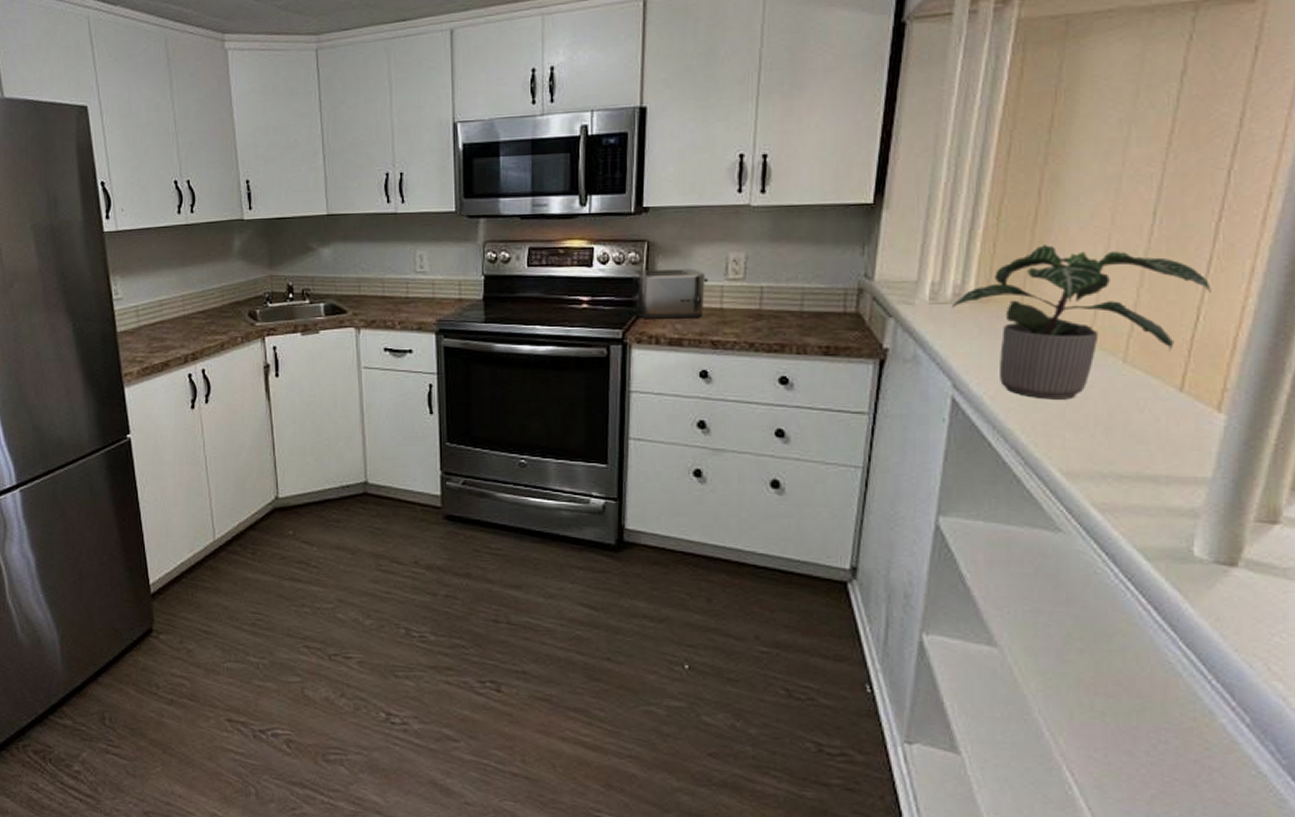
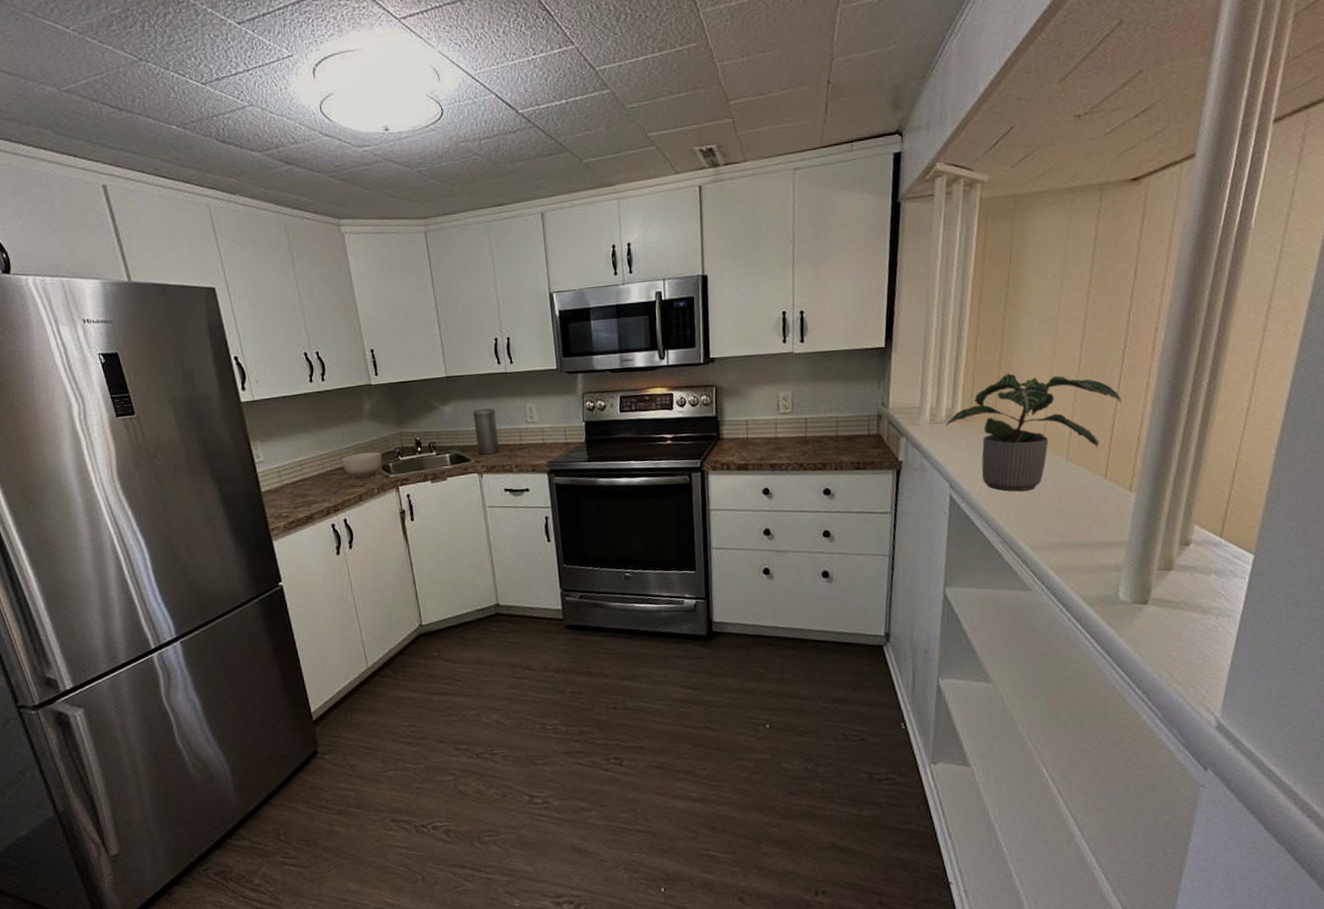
bowl: none [203,295,250,325] -> present [340,451,383,479]
canister: none [355,253,382,307] -> present [473,408,500,455]
toaster: present [631,269,708,321] -> none [705,406,765,451]

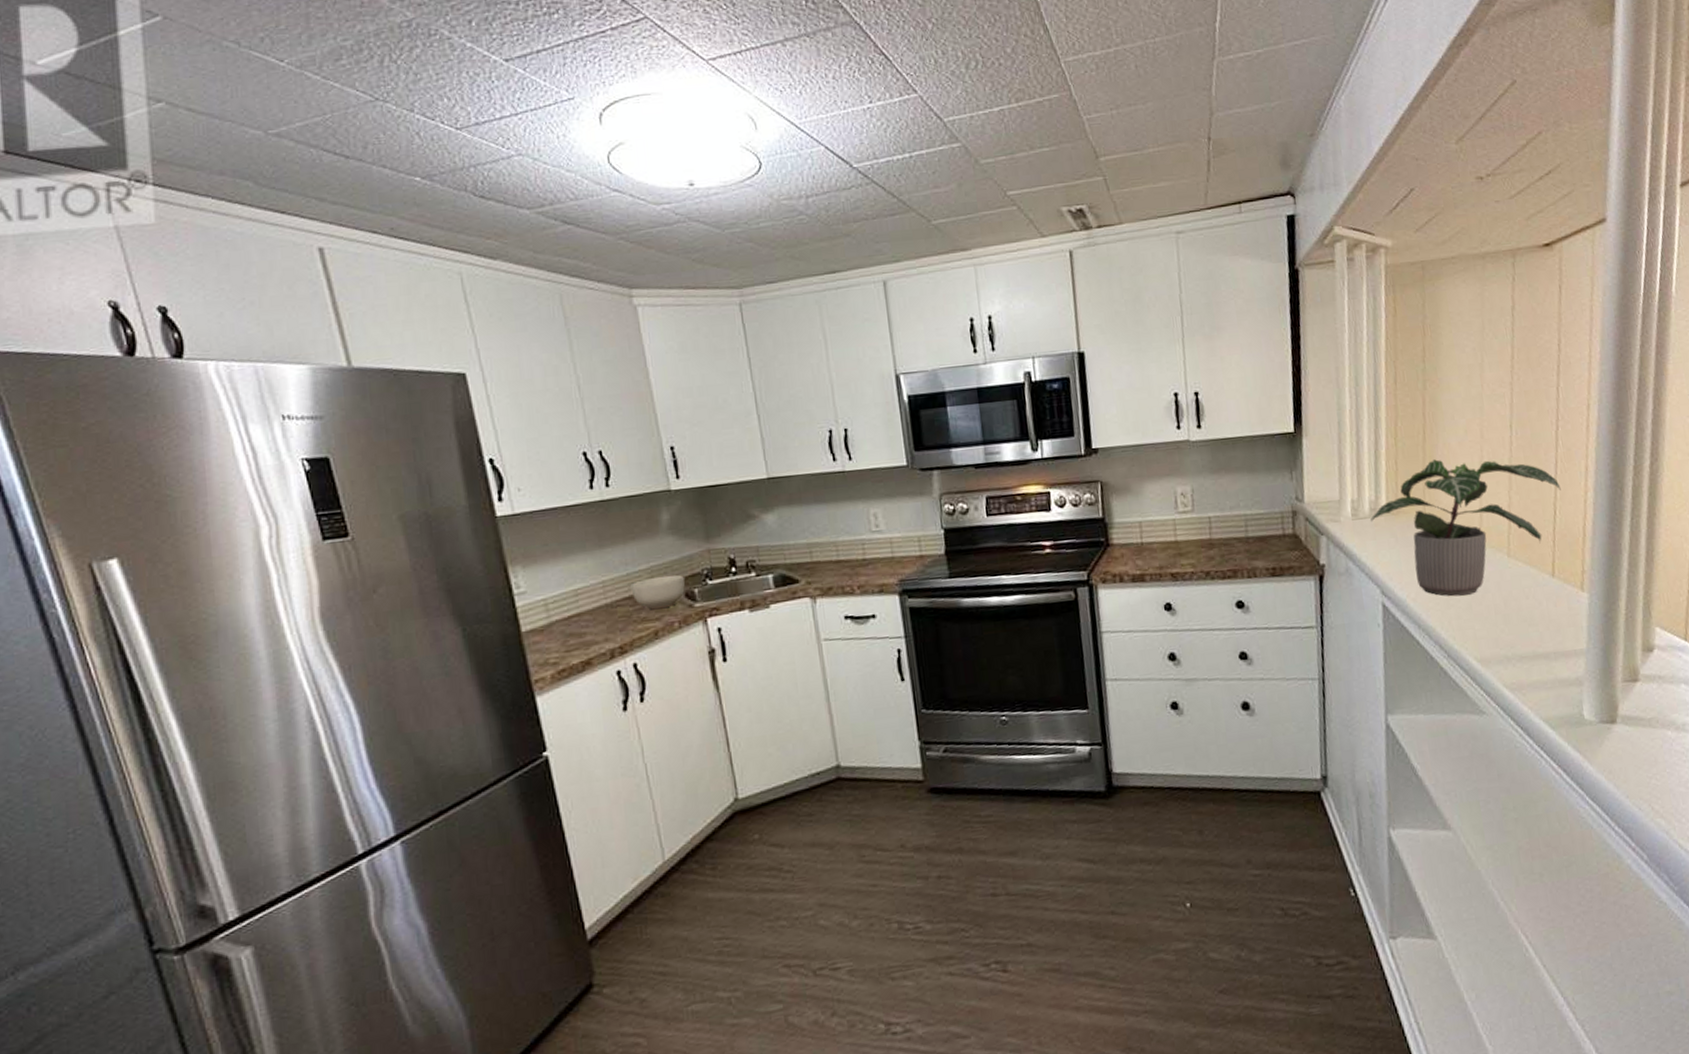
canister: present [473,408,500,455] -> none [802,515,838,574]

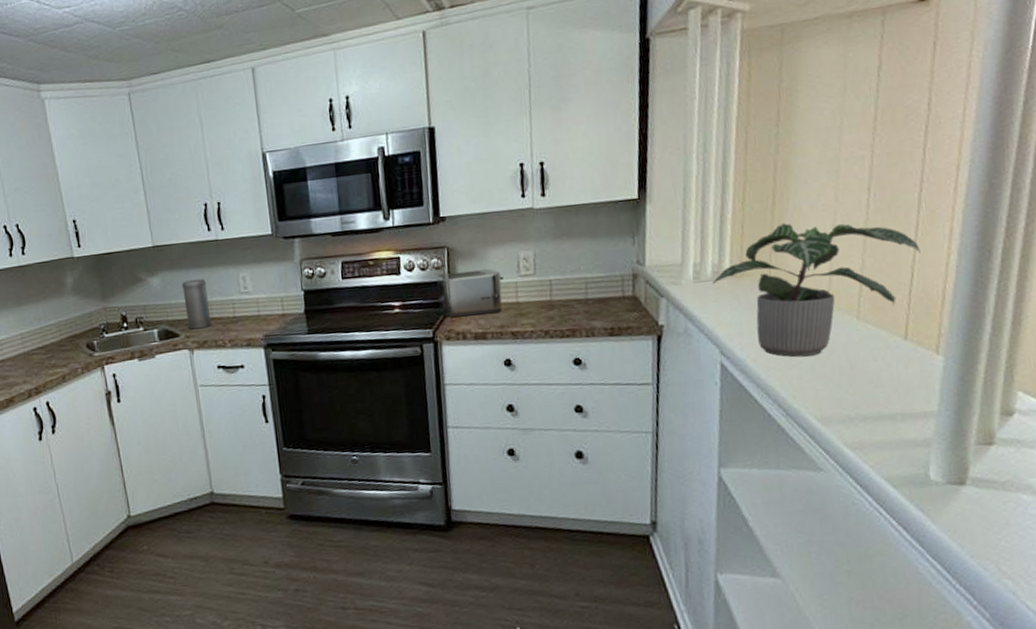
bowl: present [629,574,686,610] -> none [42,328,87,358]
canister: none [802,515,838,574] -> present [182,278,212,330]
toaster: none [1090,505,1161,560] -> present [436,269,503,319]

